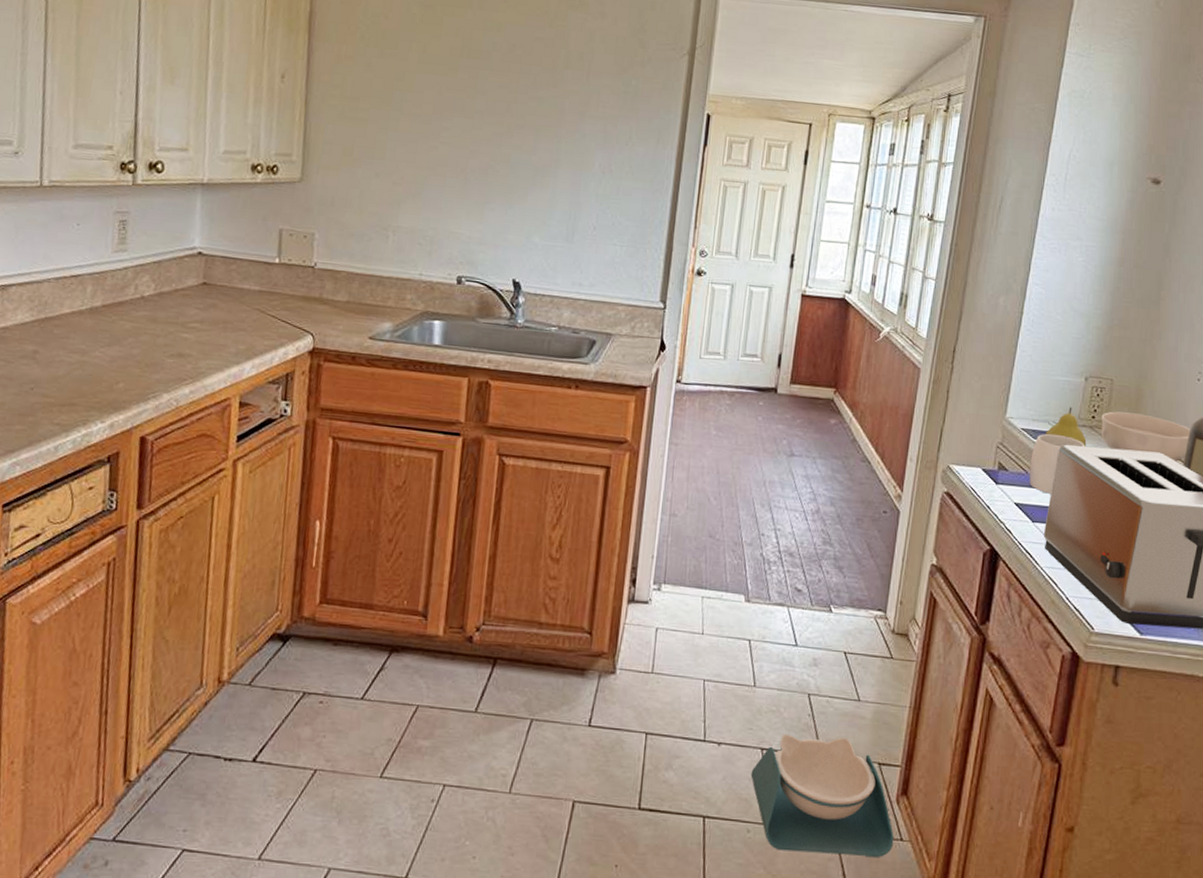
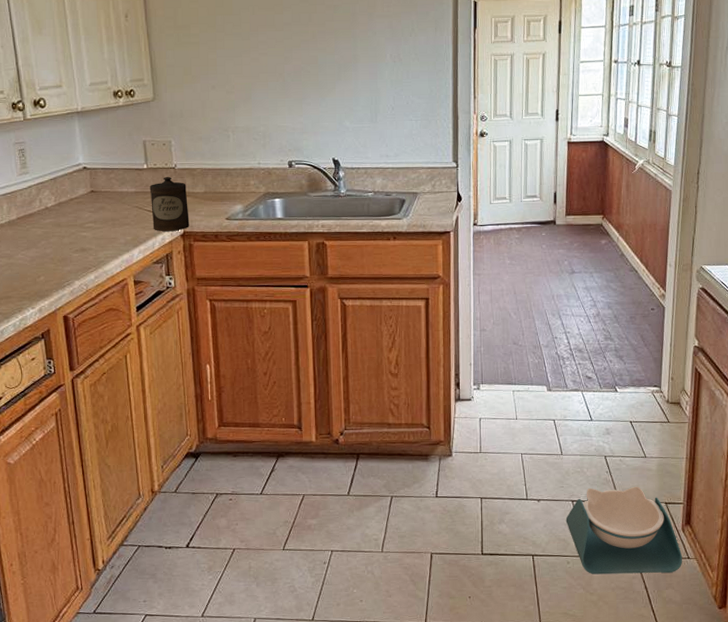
canister: none [275,276,326,346] -> present [149,176,190,231]

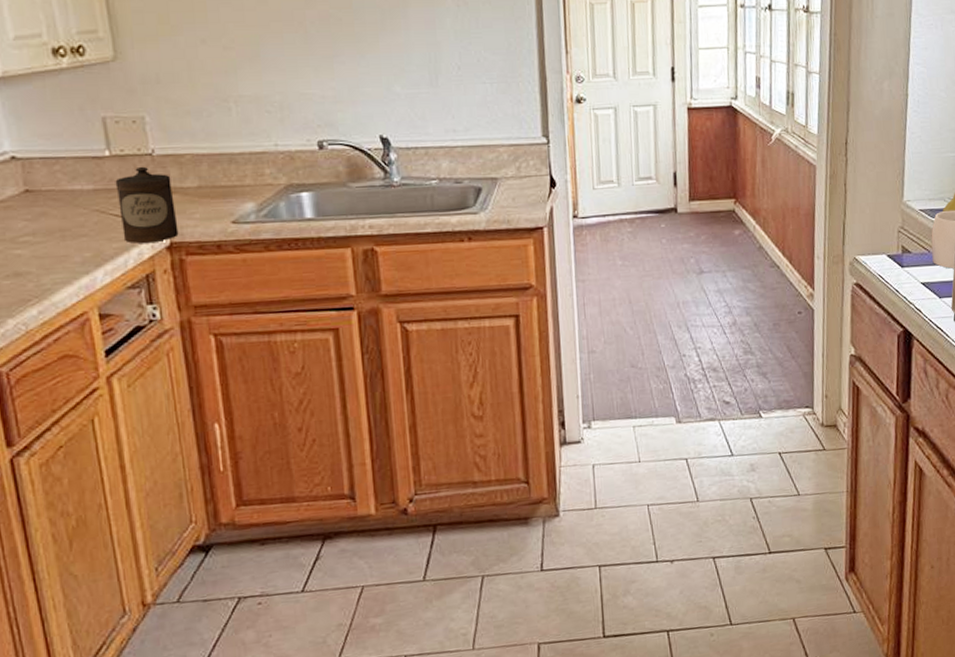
pet bowl: present [565,486,683,575] -> none [706,531,848,646]

